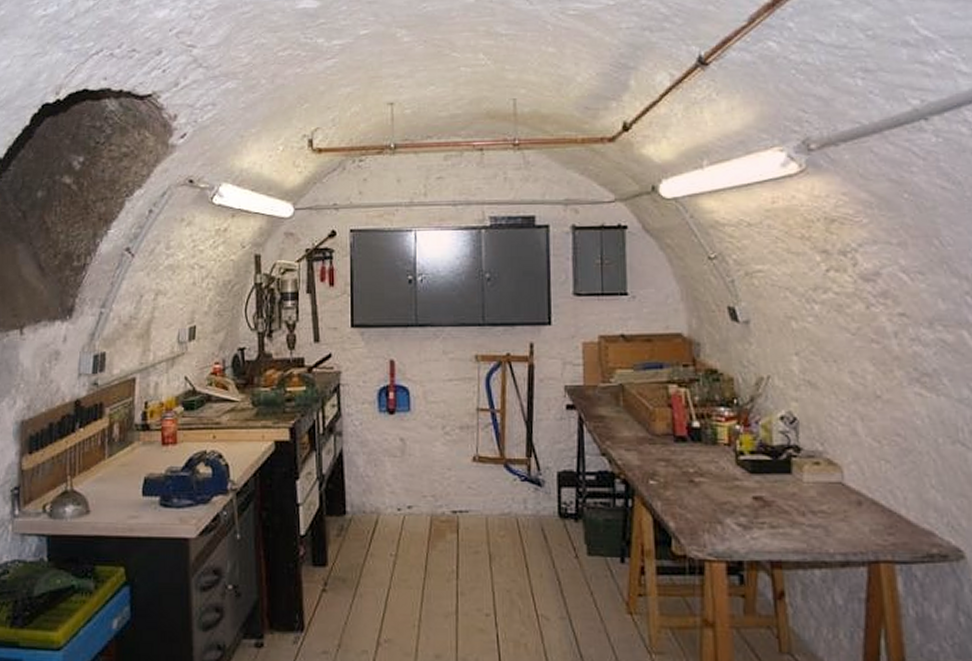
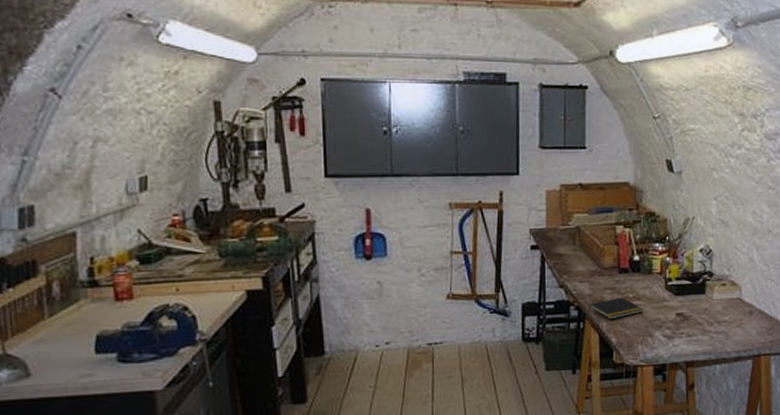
notepad: none [638,471,709,499] -> present [589,297,644,320]

